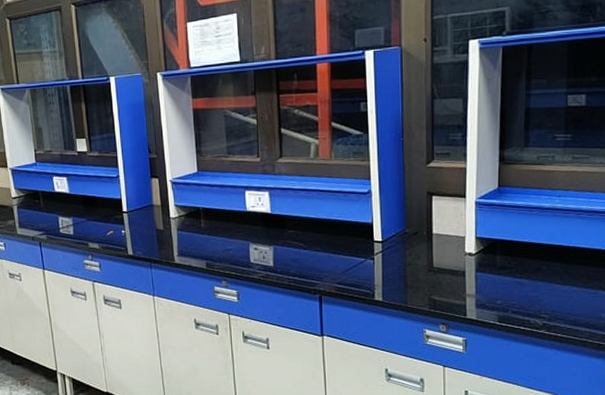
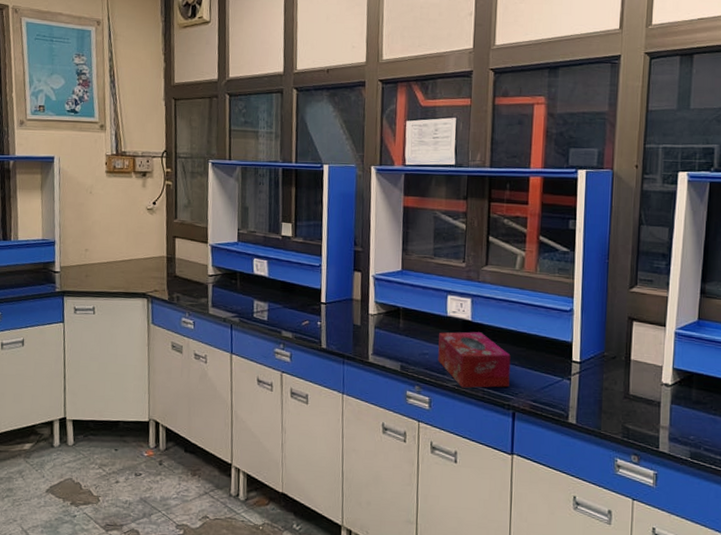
tissue box: none [241,223,314,278] -> present [438,332,511,388]

